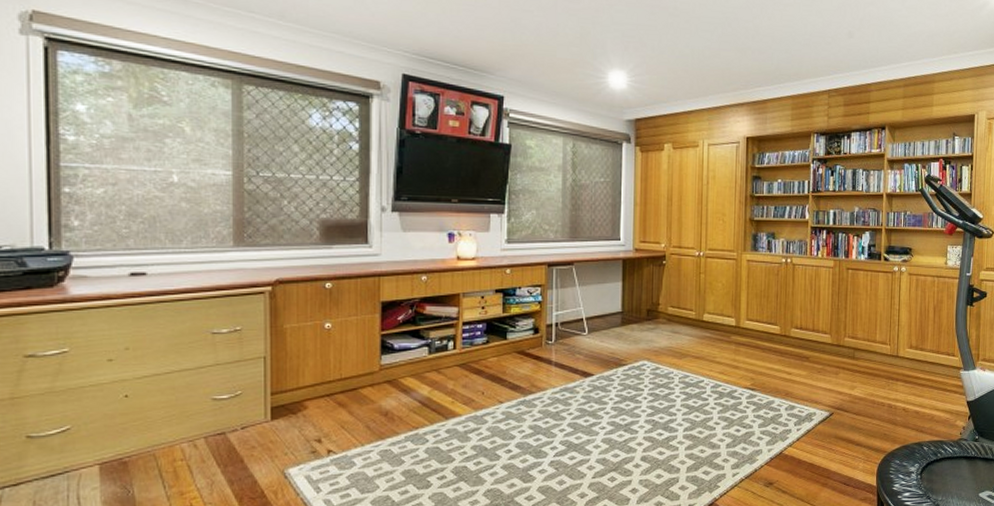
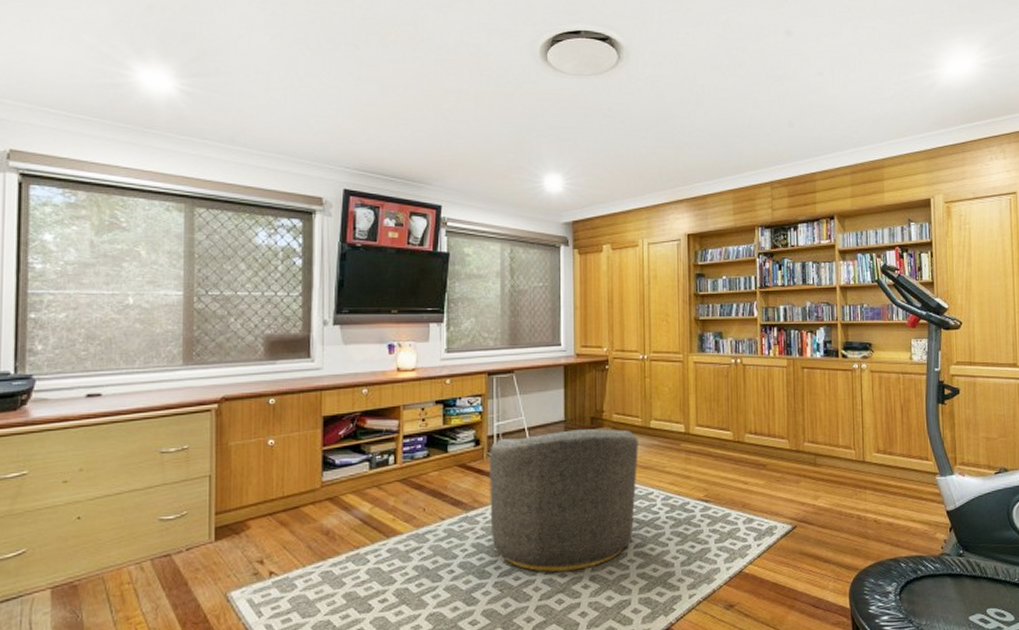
armchair: none [547,321,691,452] -> present [490,429,638,572]

